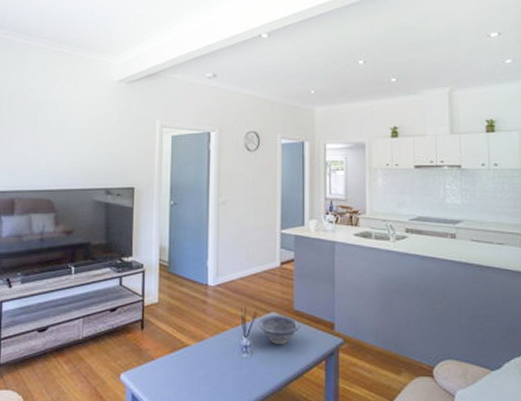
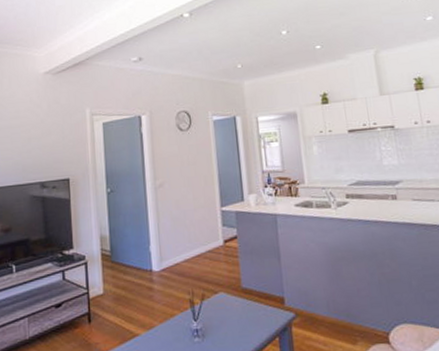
decorative bowl: present [258,316,300,345] -> none [206,295,250,326]

